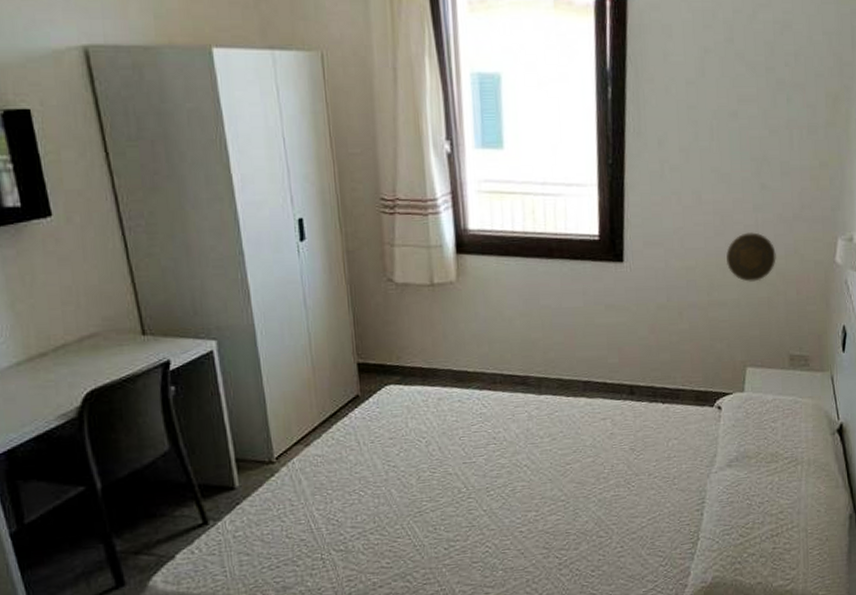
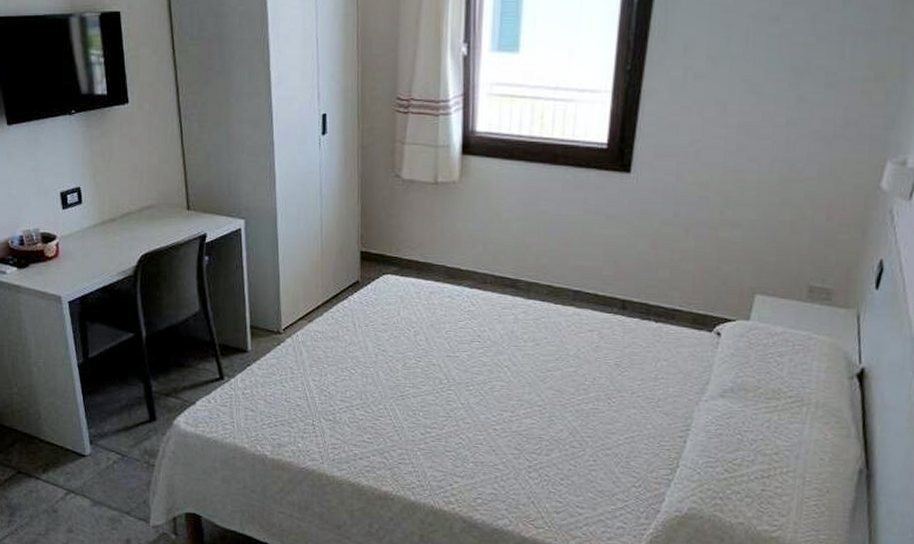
decorative plate: present [726,232,776,282] -> none [747,149,807,203]

